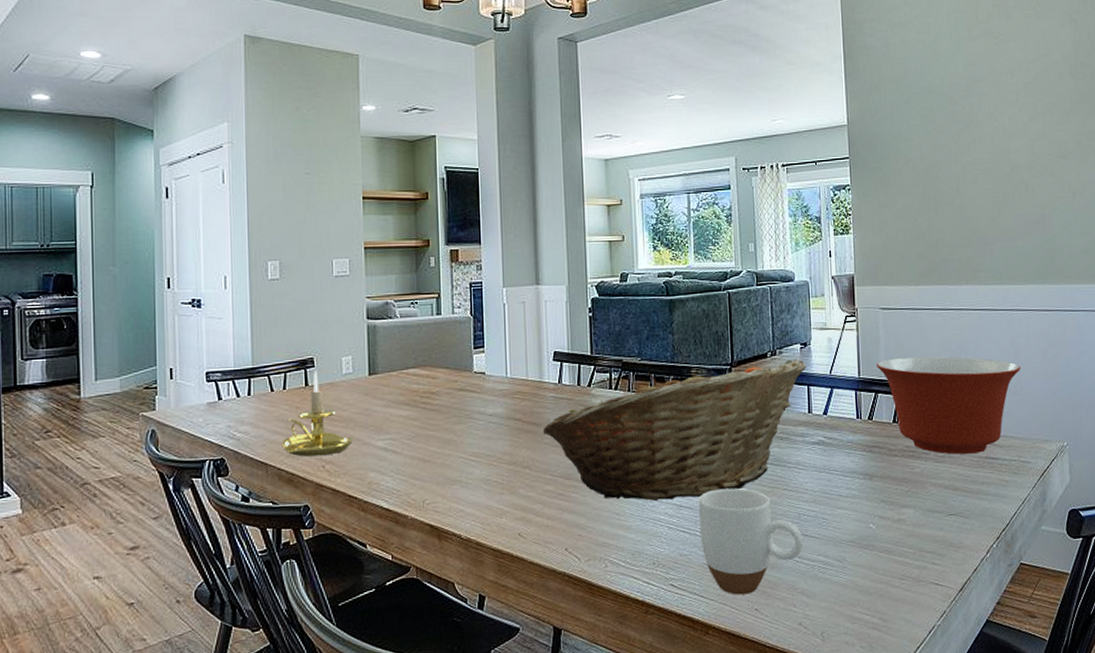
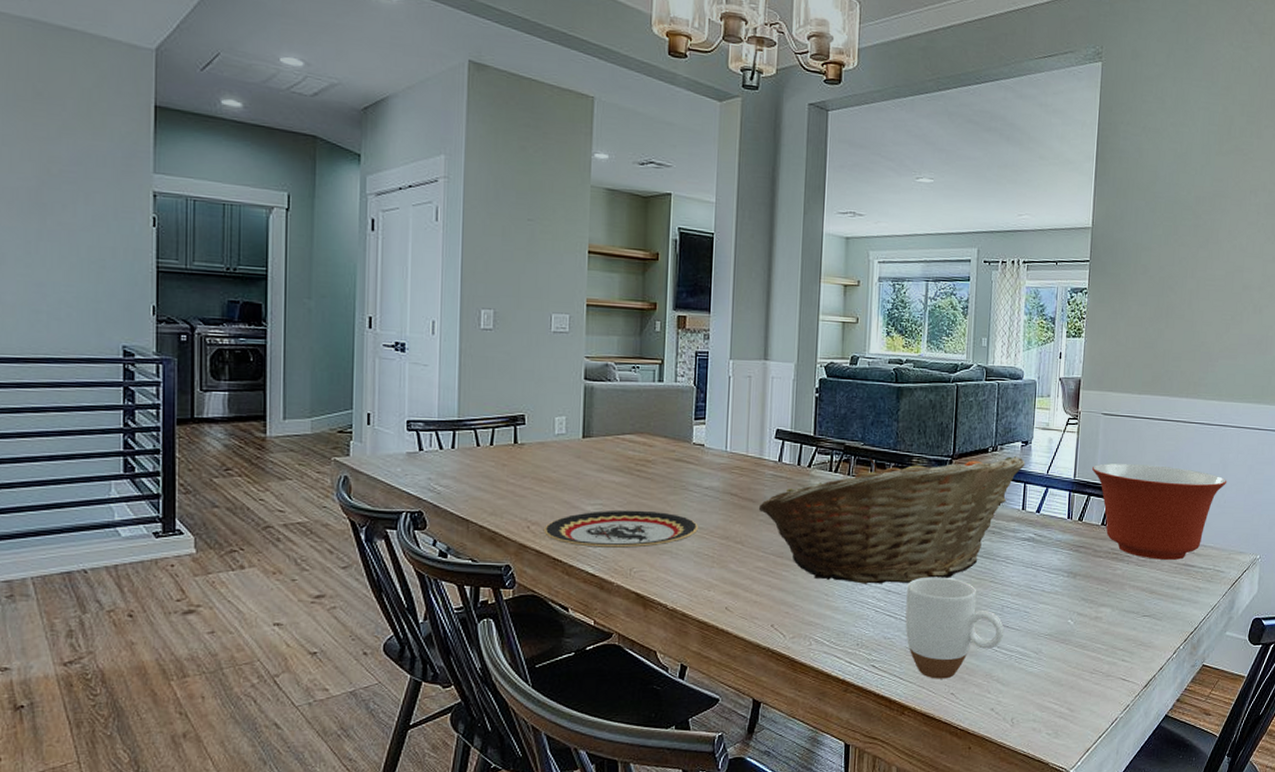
candle holder: present [280,370,354,457] -> none [484,428,562,516]
plate: none [337,442,487,483] -> present [543,510,699,549]

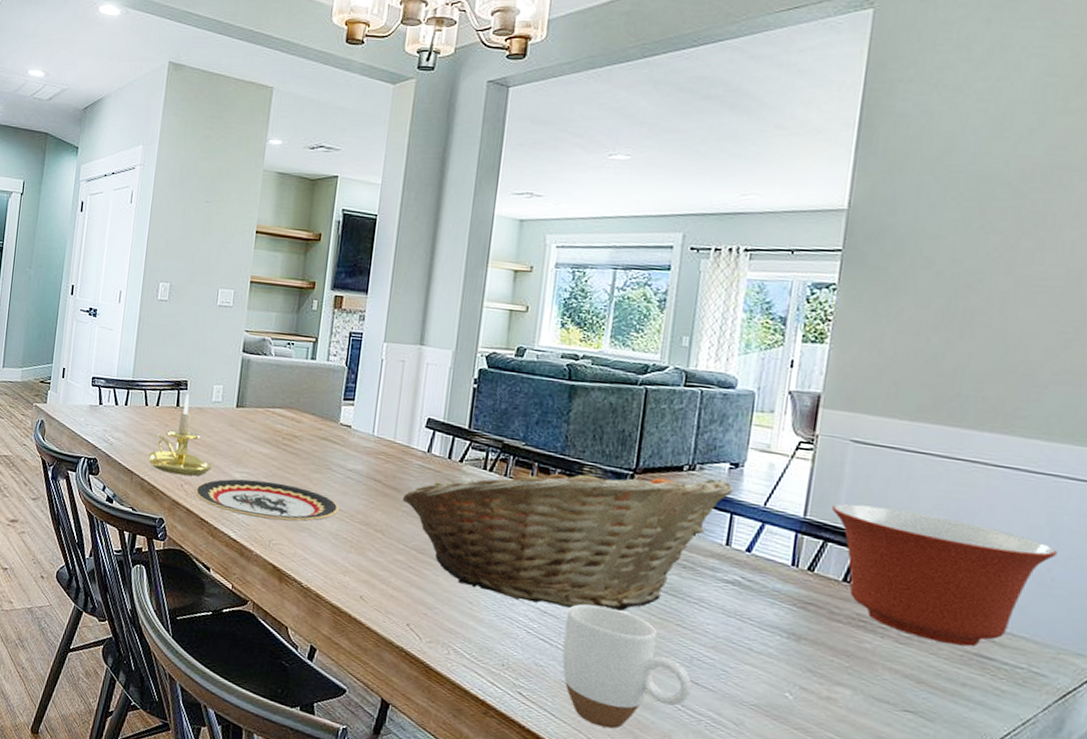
candle holder: none [484,428,562,516] -> present [147,393,214,476]

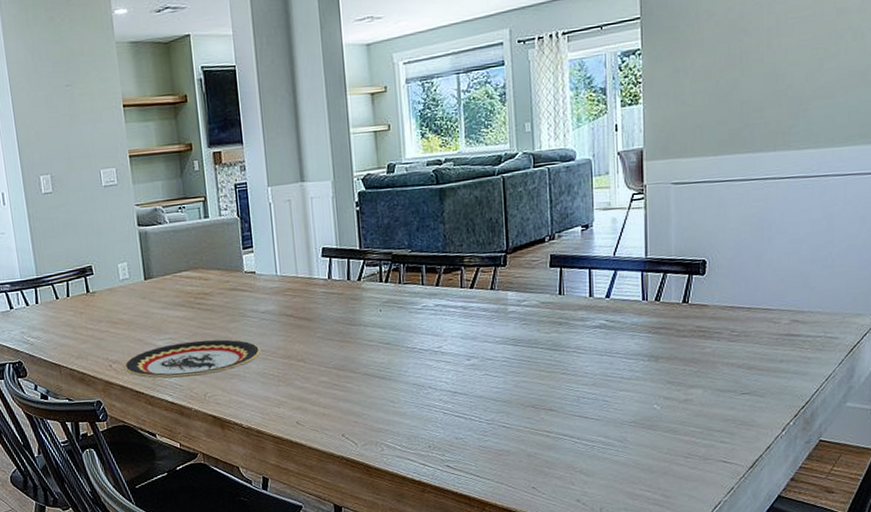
candle holder: present [147,393,214,476] -> none [70,277,136,358]
fruit basket: present [402,459,734,611] -> none [314,242,588,388]
mug: present [562,603,693,729] -> none [473,373,583,475]
mixing bowl: present [832,503,1058,647] -> none [666,230,834,333]

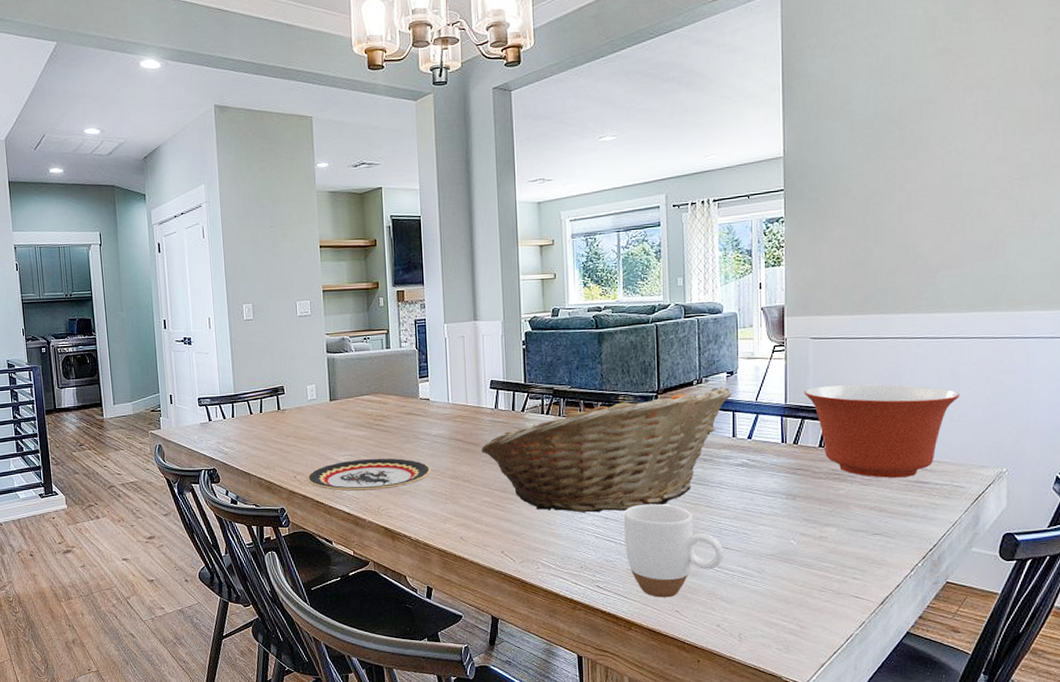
fruit basket: none [314,242,588,388] -> present [481,387,732,513]
mug: none [473,373,583,475] -> present [624,503,725,598]
mixing bowl: none [666,230,834,333] -> present [804,384,960,478]

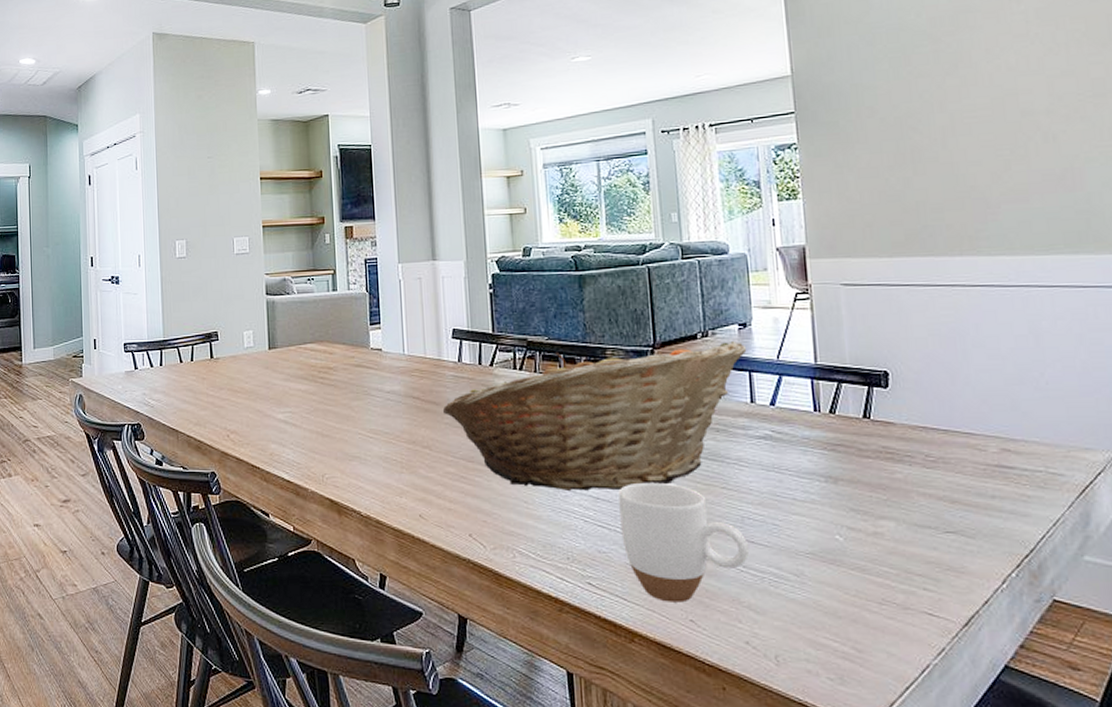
plate: present [306,458,432,492] -> none [241,416,385,455]
mixing bowl: present [804,384,960,478] -> none [839,341,1046,460]

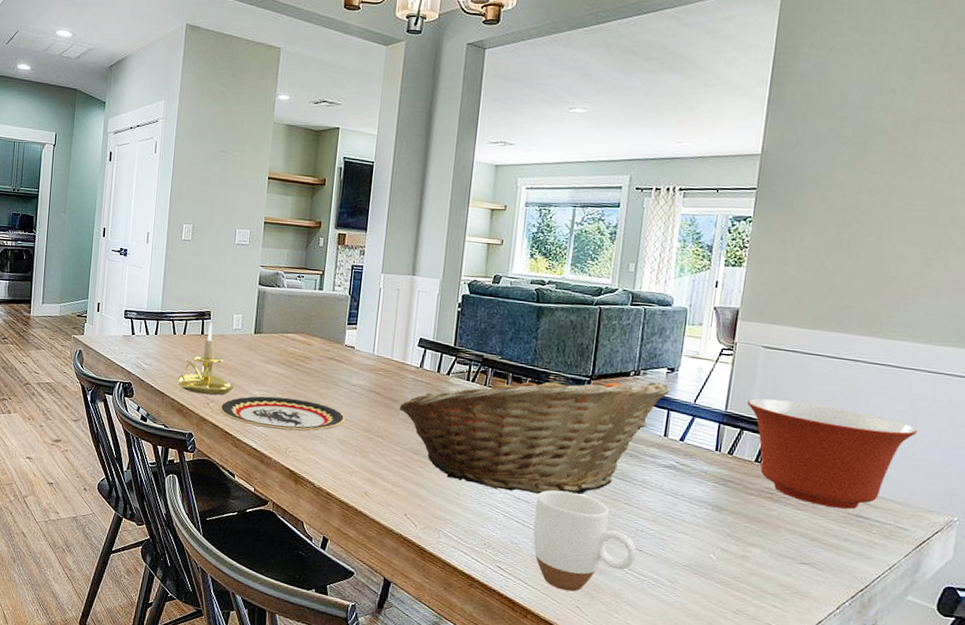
candle holder: none [189,343,256,426] -> present [176,322,236,395]
plate: none [241,416,385,455] -> present [219,396,346,432]
mixing bowl: none [839,341,1046,460] -> present [747,398,918,510]

